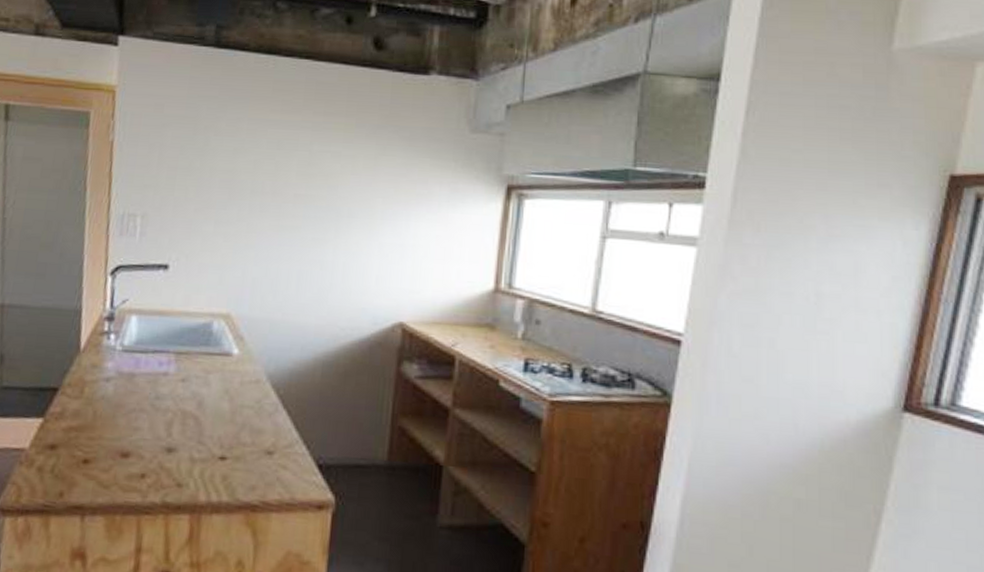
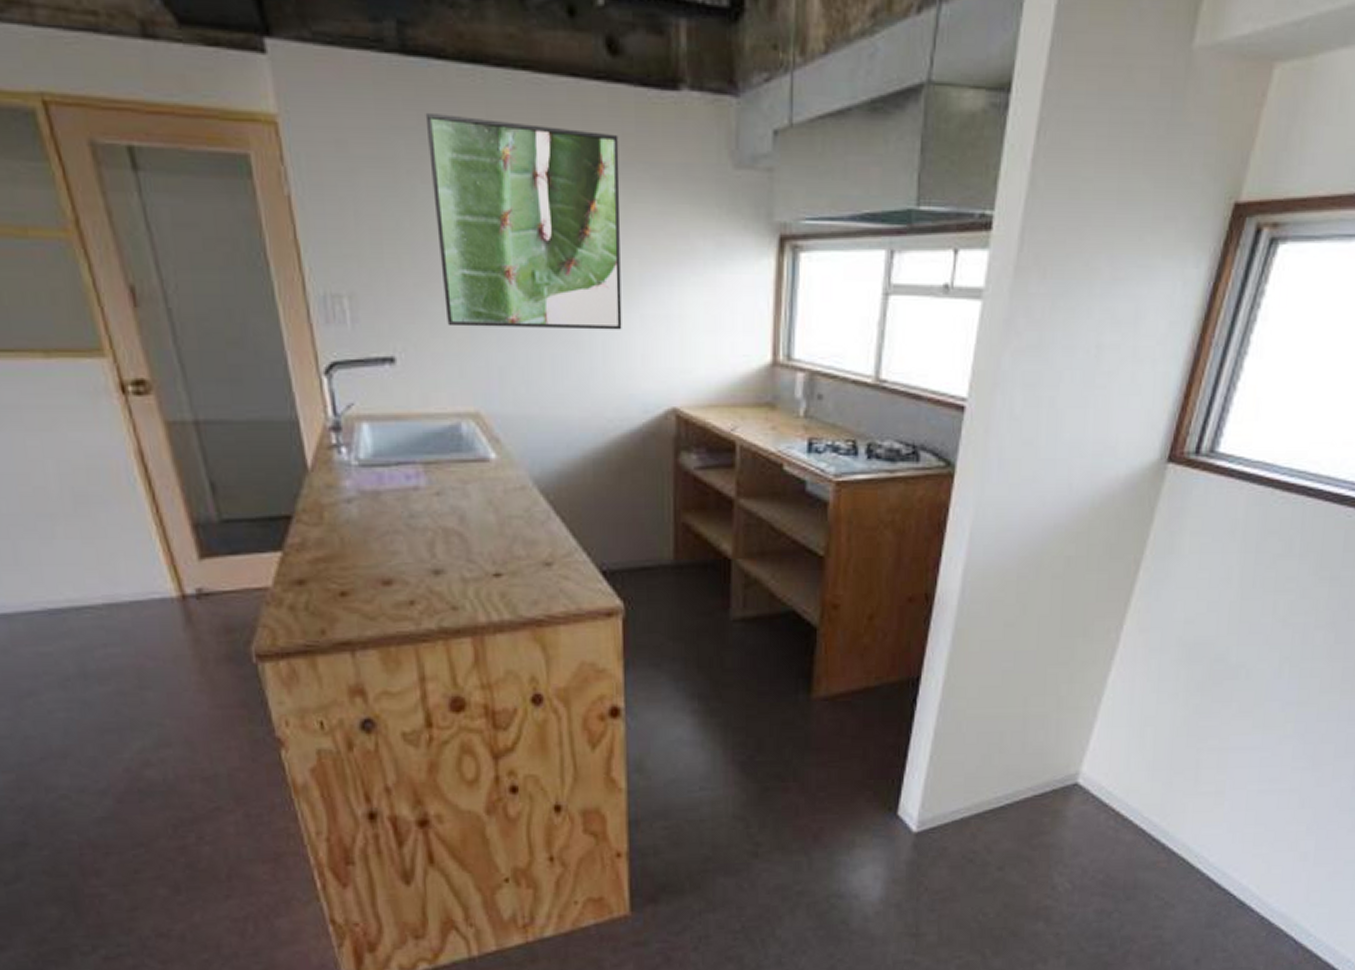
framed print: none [216,86,376,254] -> present [425,112,622,330]

